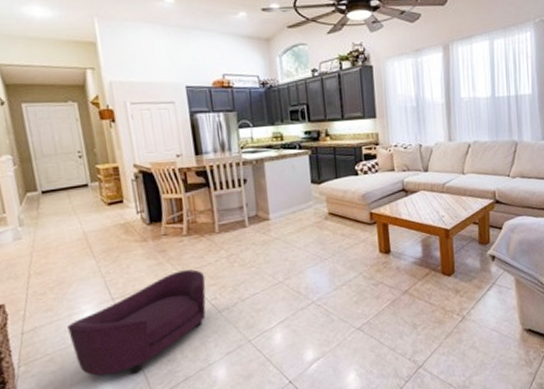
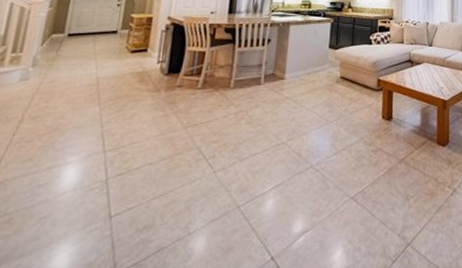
dog bed: present [66,269,206,376] -> none [39,124,209,244]

